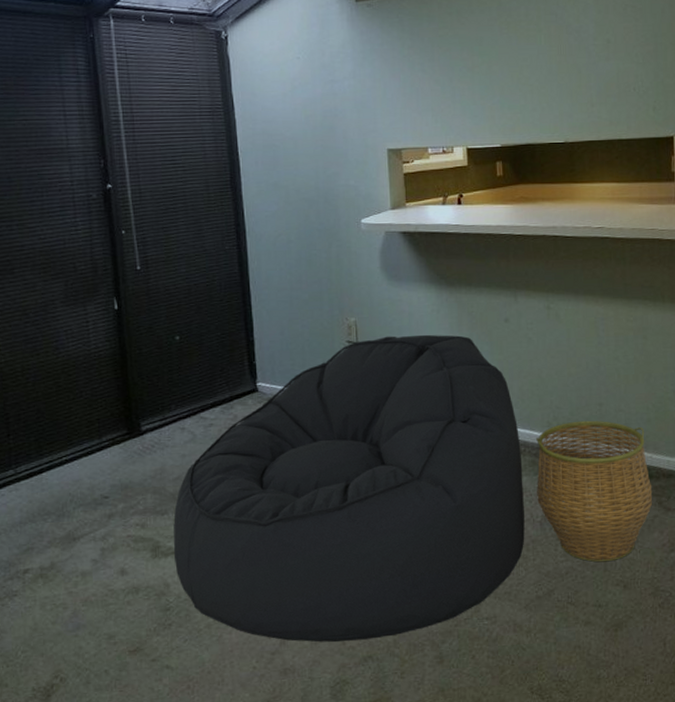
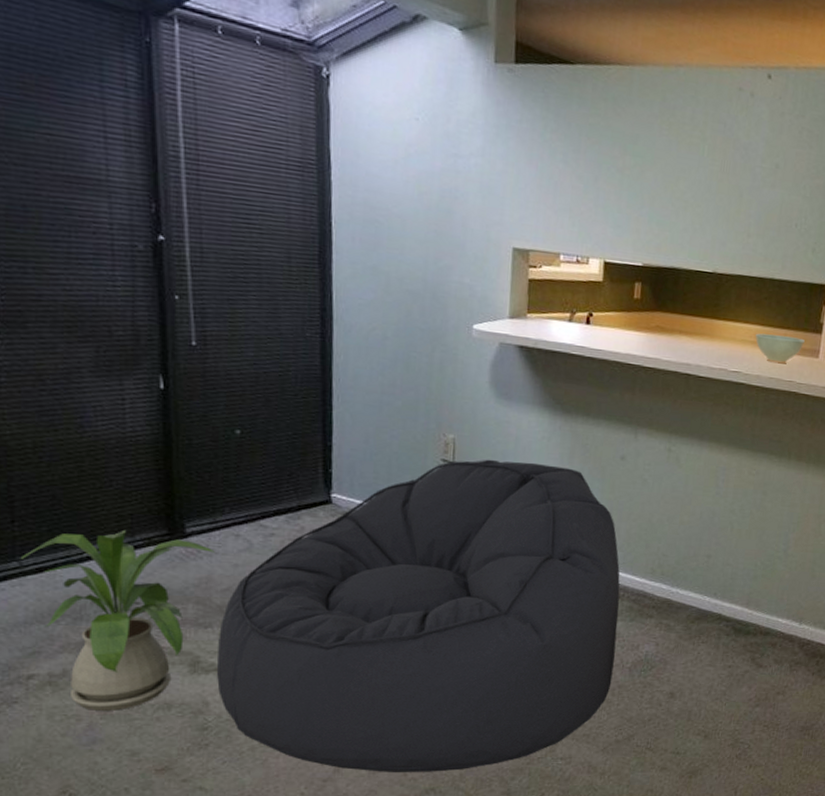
house plant: none [15,434,166,599] -> present [20,531,215,711]
basket: present [536,420,653,562] -> none [629,570,749,712]
bowl: none [612,188,660,215] -> present [755,333,805,364]

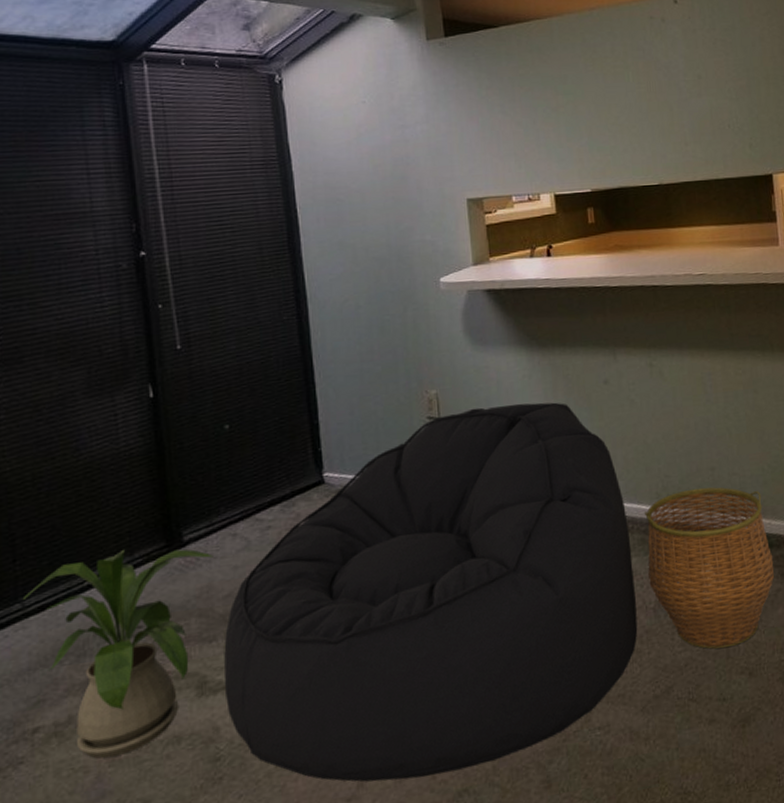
basket: none [629,570,749,712] -> present [645,487,774,649]
bowl: present [755,333,805,364] -> none [712,230,762,259]

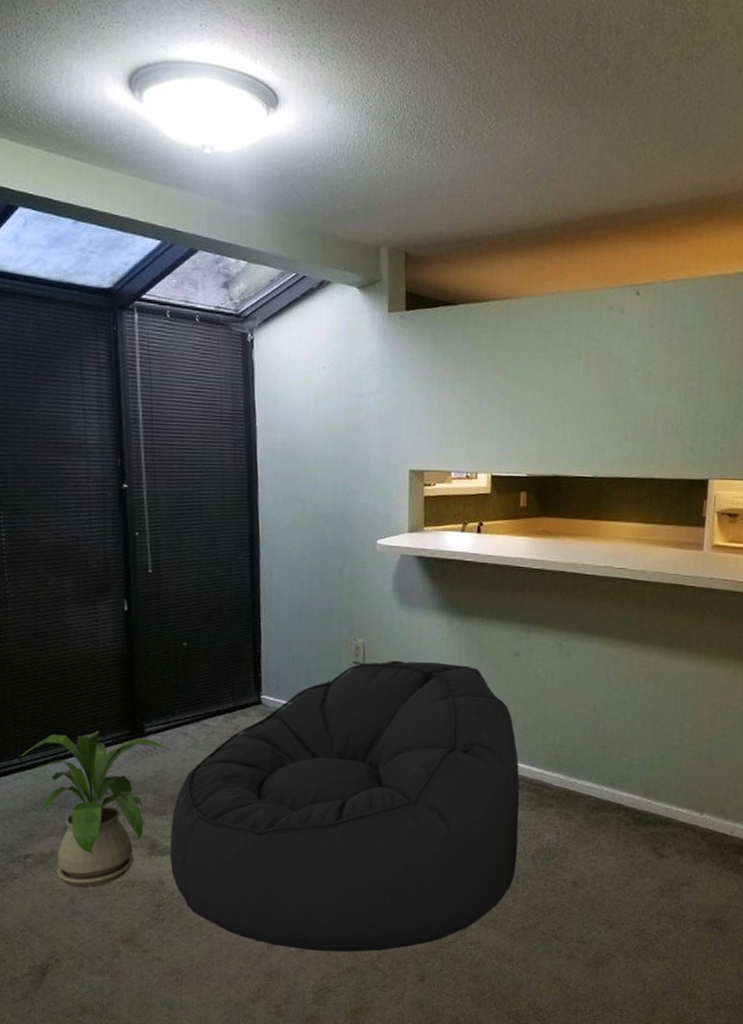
basket: present [645,487,774,649] -> none [531,761,649,901]

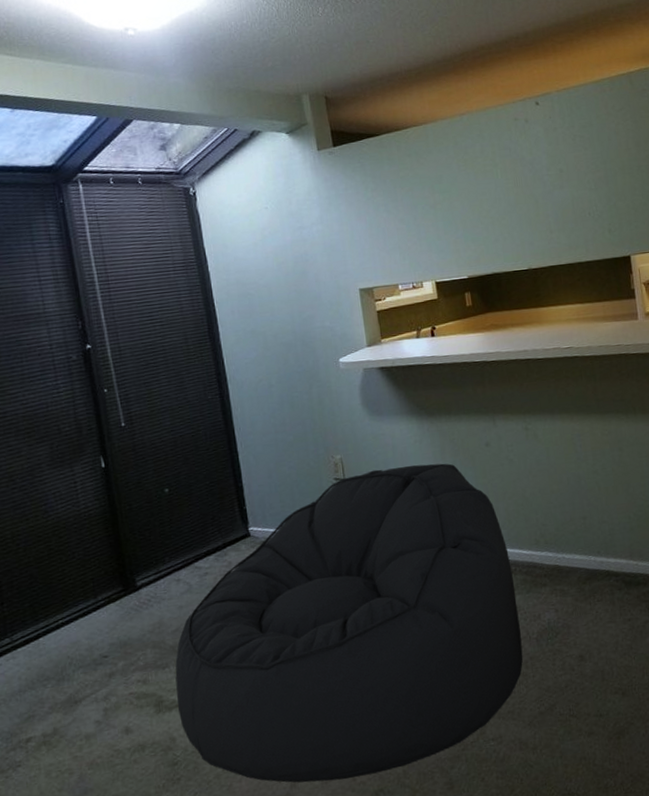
house plant: present [20,731,168,887] -> none [11,592,162,763]

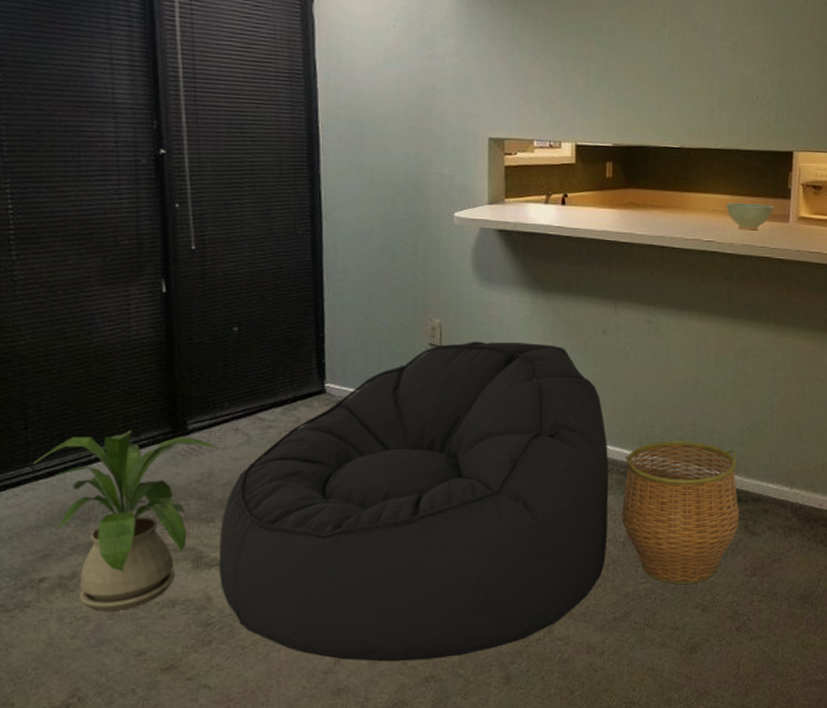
house plant: none [11,592,162,763] -> present [32,431,216,611]
basket: none [526,533,642,673] -> present [621,440,740,585]
bowl: none [577,306,622,333] -> present [725,202,774,231]

